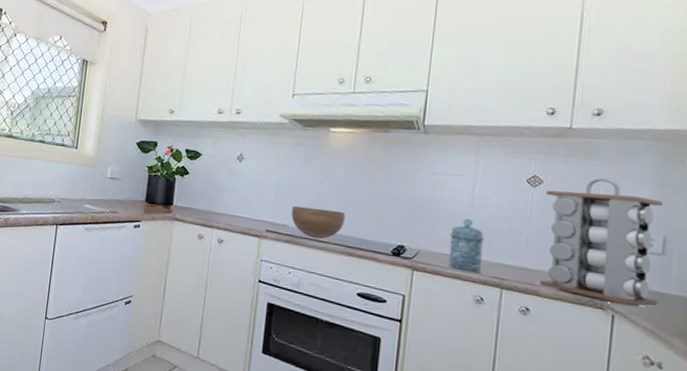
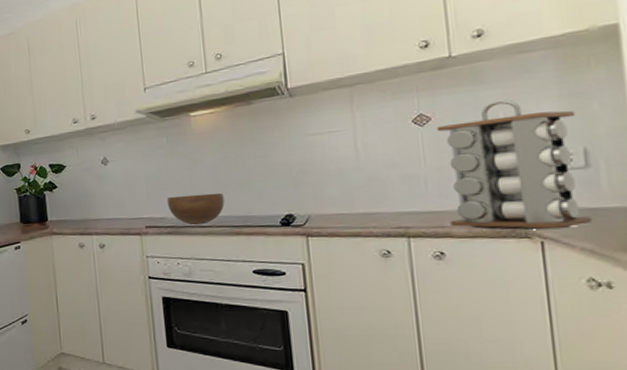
canister: present [448,218,485,274] -> none [338,173,383,228]

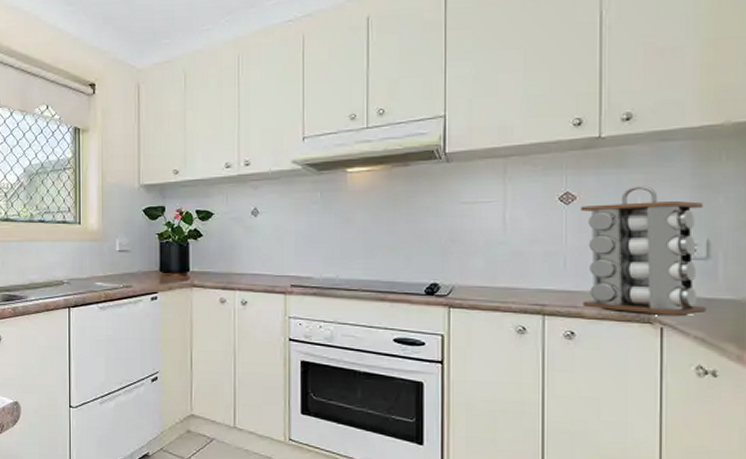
bowl: present [166,192,225,226] -> none [315,255,372,288]

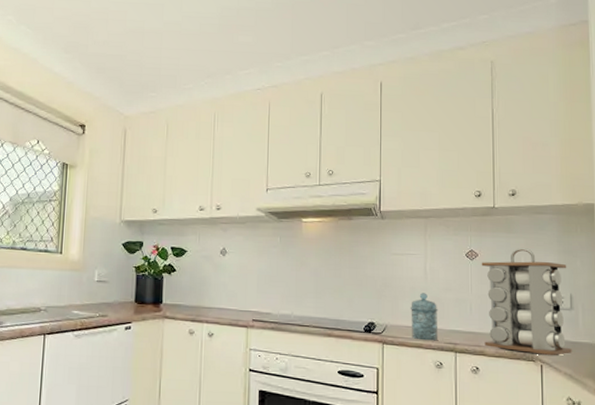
canister: none [483,247,521,303] -> present [409,293,439,341]

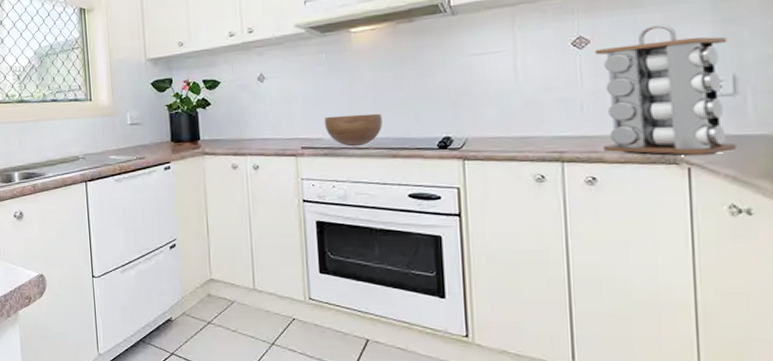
bowl: none [273,293,322,324] -> present [324,113,383,147]
canister: present [409,293,439,341] -> none [496,96,538,152]

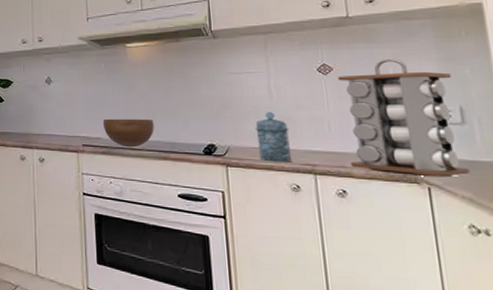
canister: none [496,96,538,152] -> present [254,112,293,163]

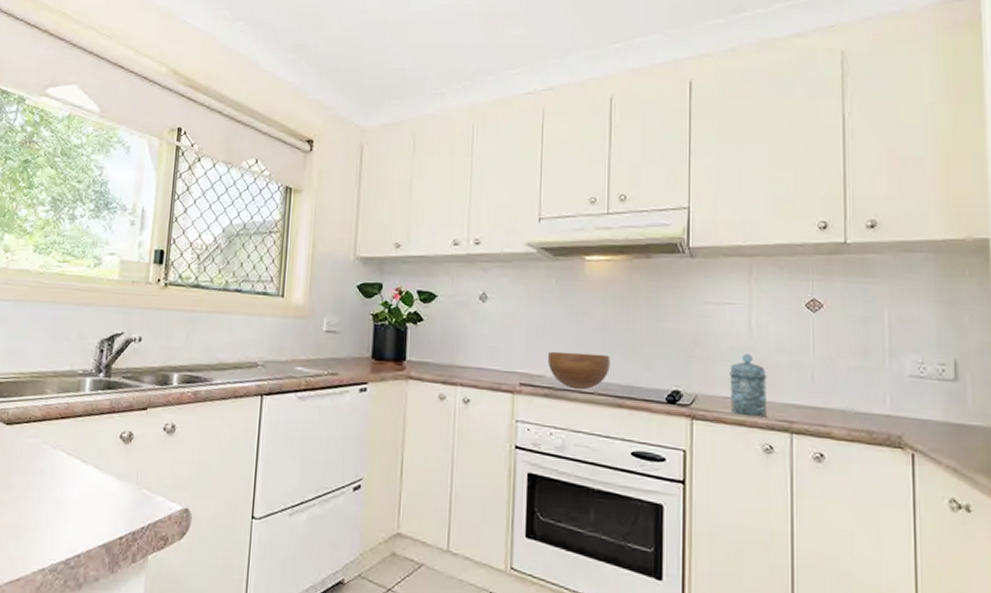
spice rack: present [337,58,470,178] -> none [827,297,957,443]

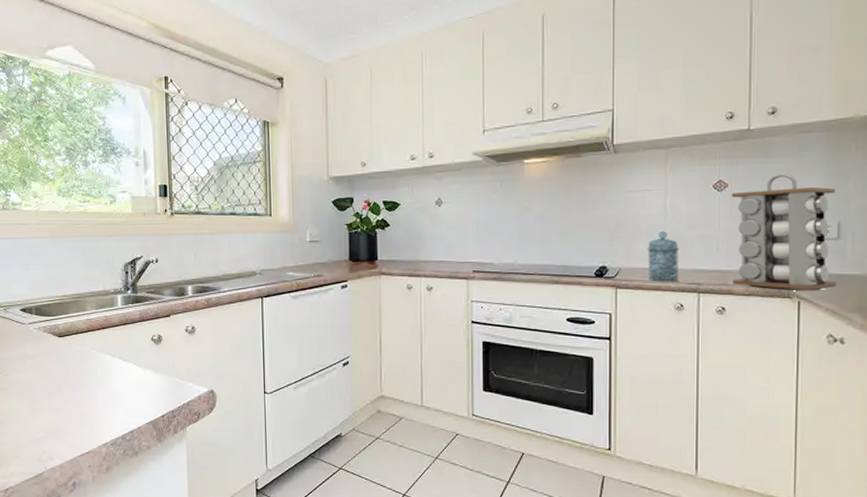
bowl: present [547,351,610,391] -> none [495,241,547,272]
spice rack: none [827,297,957,443] -> present [731,173,837,292]

